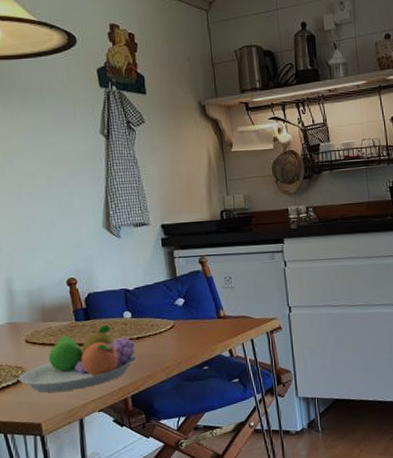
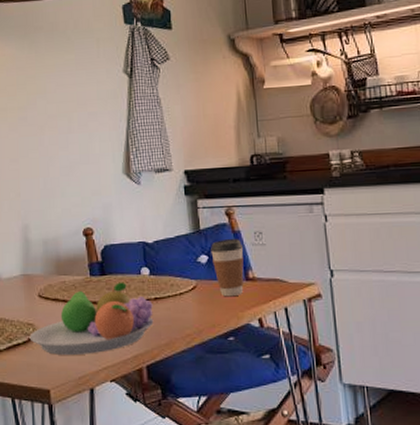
coffee cup: none [186,283,216,333] -> present [211,239,244,297]

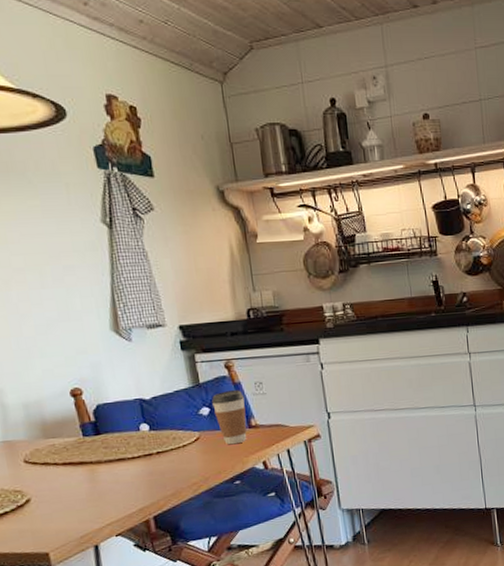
fruit bowl: present [29,282,154,355] -> none [18,439,158,518]

